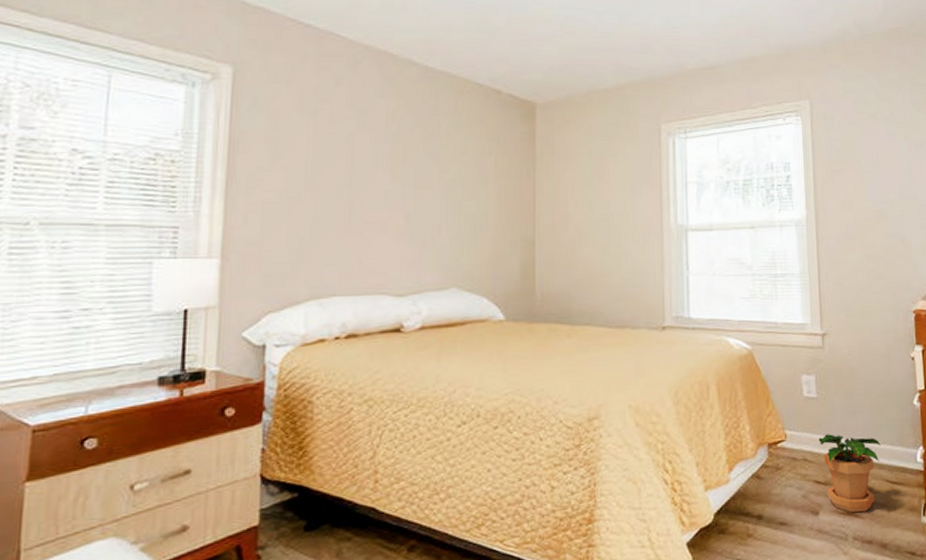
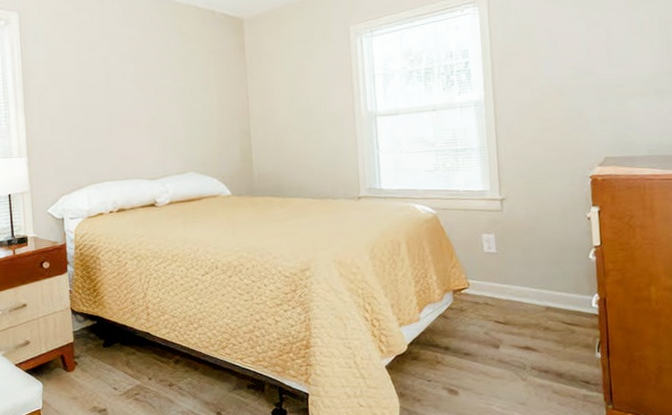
potted plant: present [818,434,881,513] -> none [498,283,557,348]

